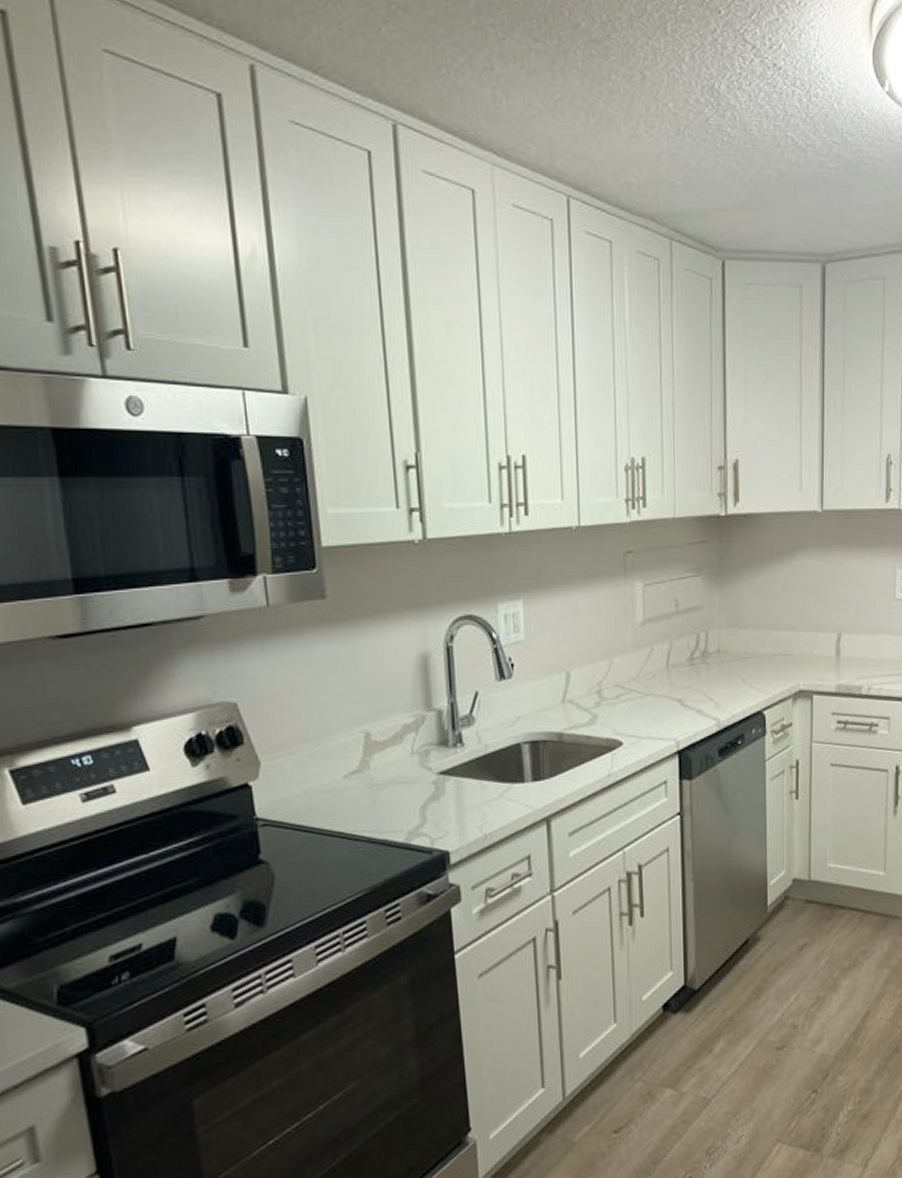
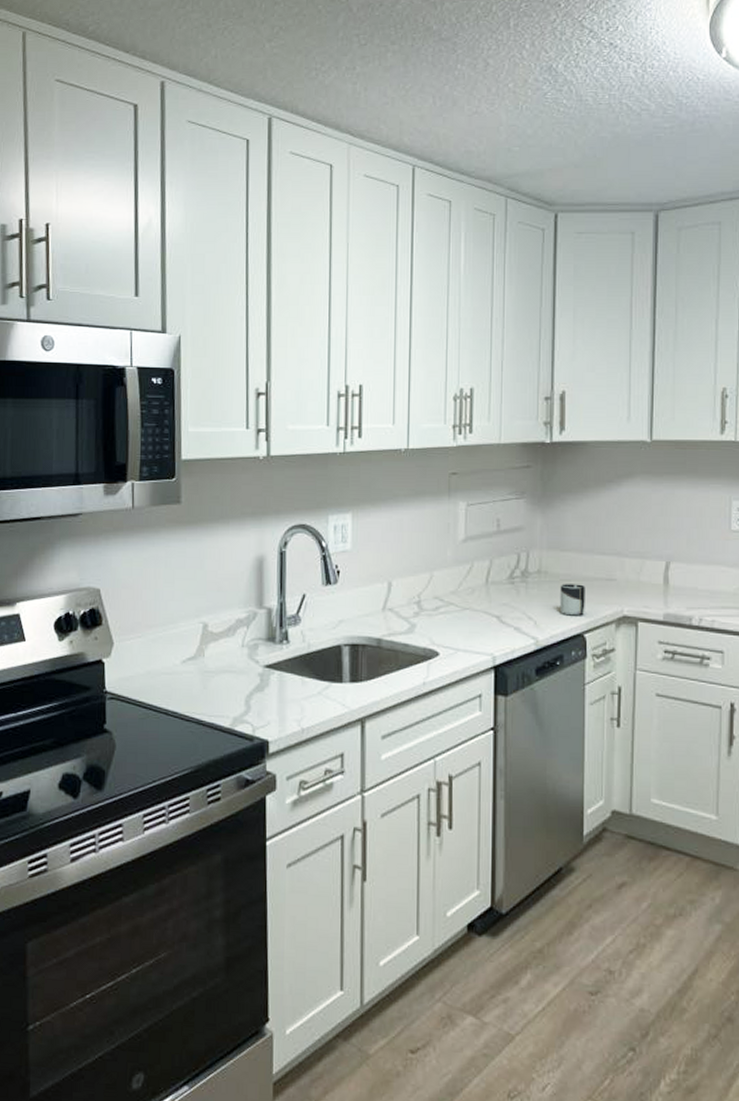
cup: none [739,661,764,694] -> present [559,584,585,616]

